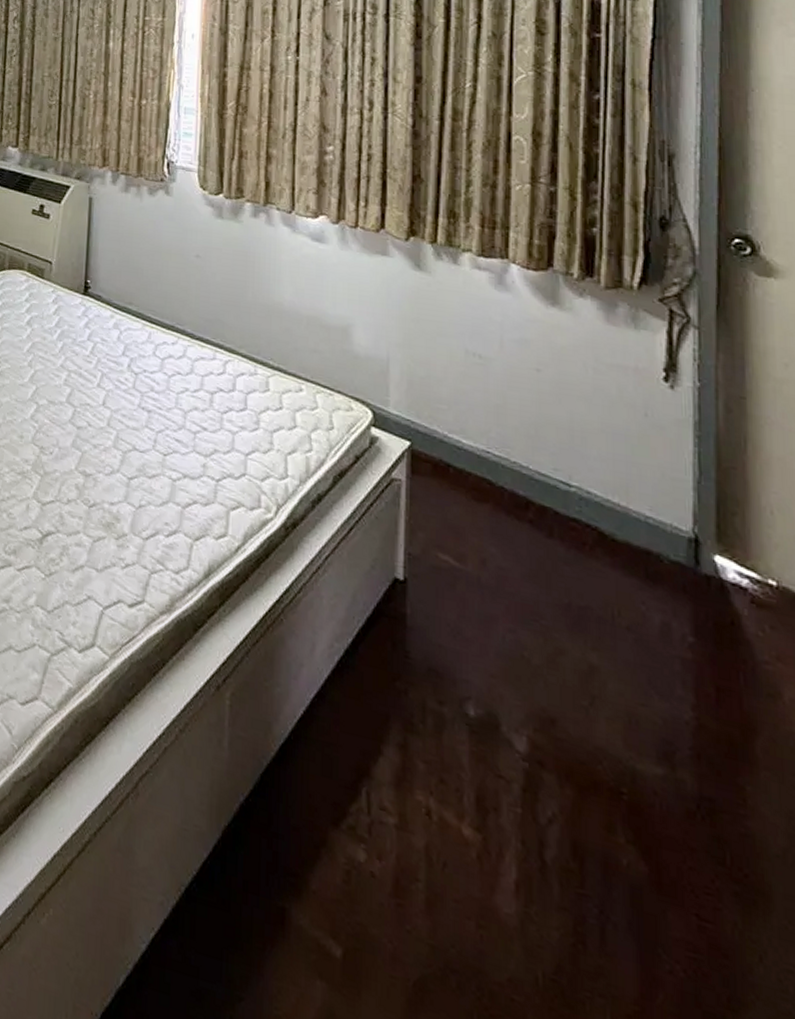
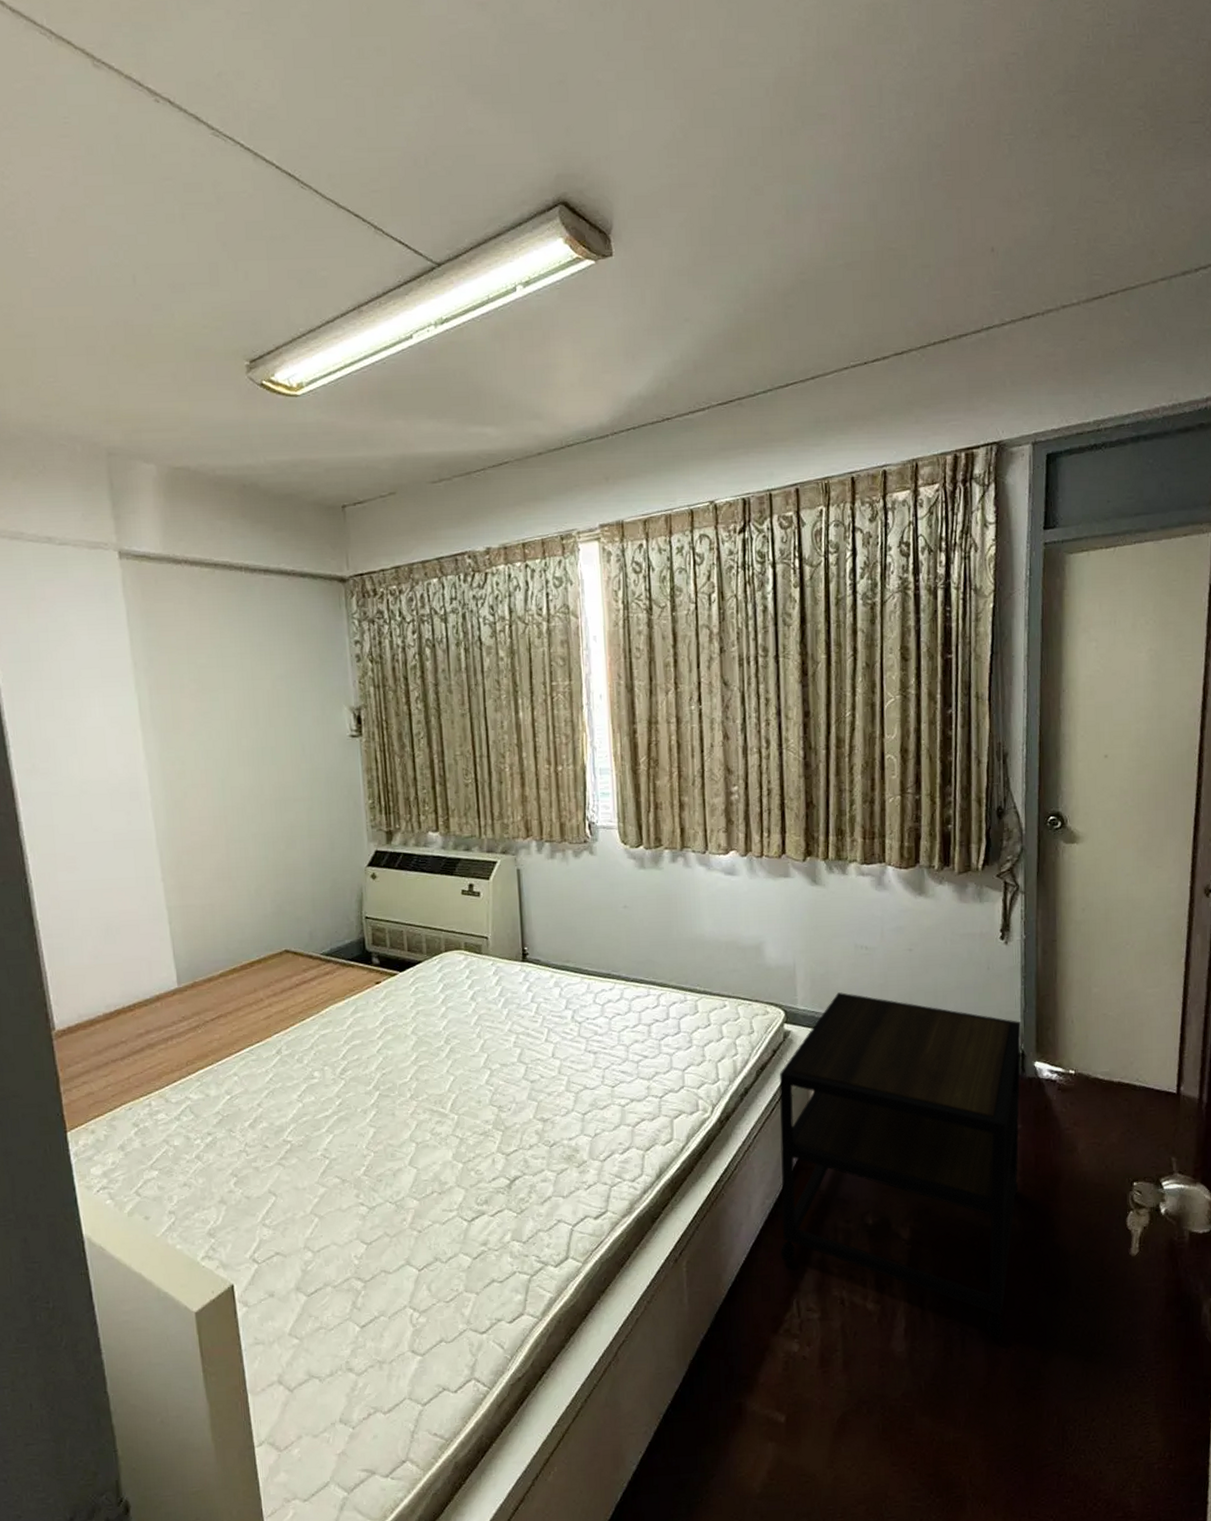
side table: none [348,403,694,947] -> present [779,992,1022,1338]

